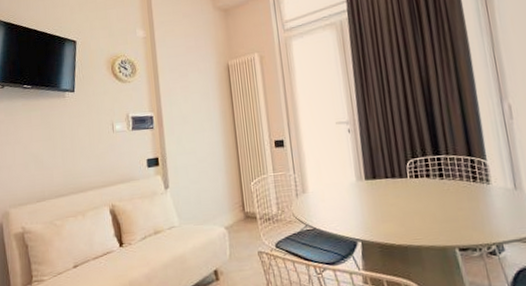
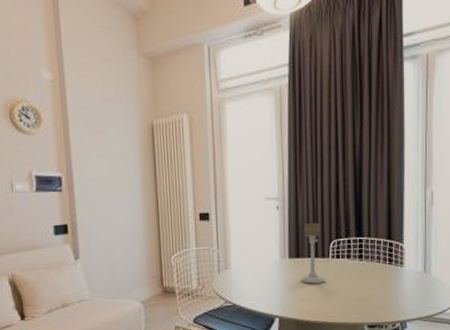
candle holder: none [377,143,406,206] -> present [301,222,325,284]

